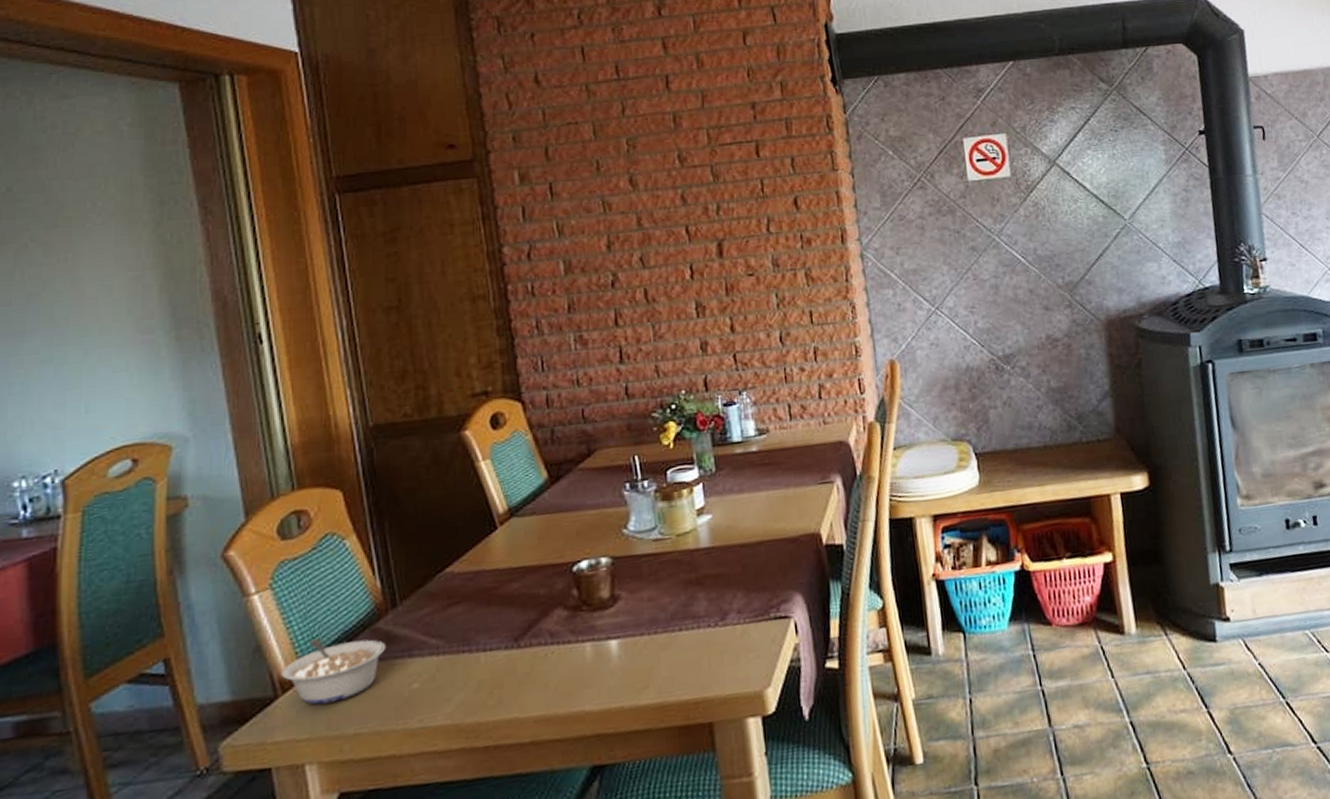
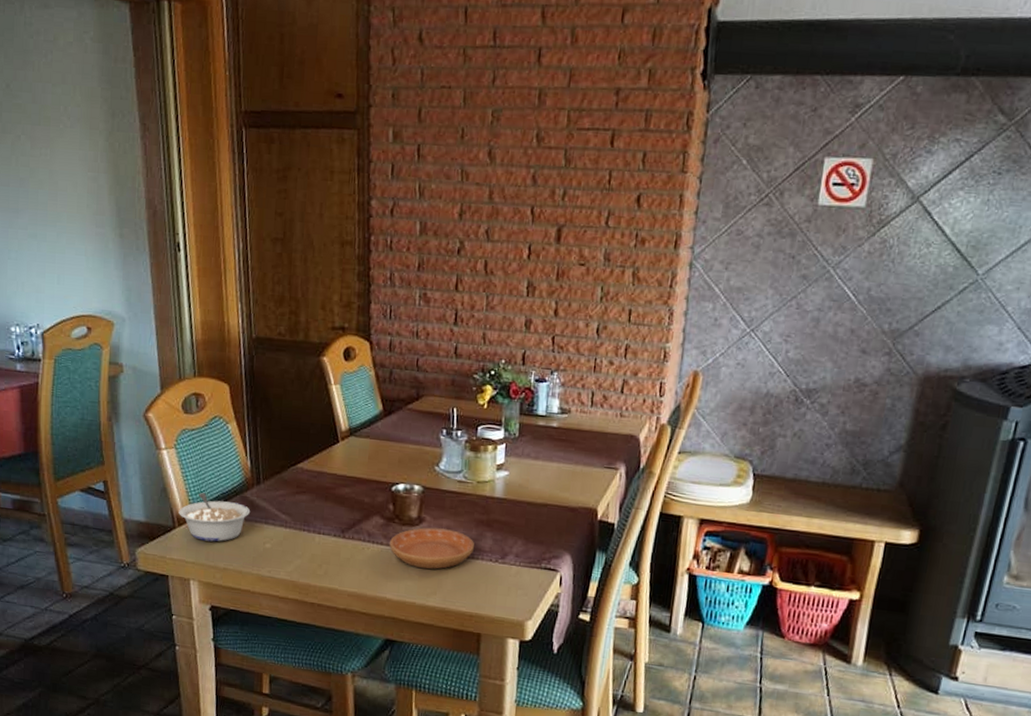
saucer: none [580,600,686,661] -> present [390,527,474,569]

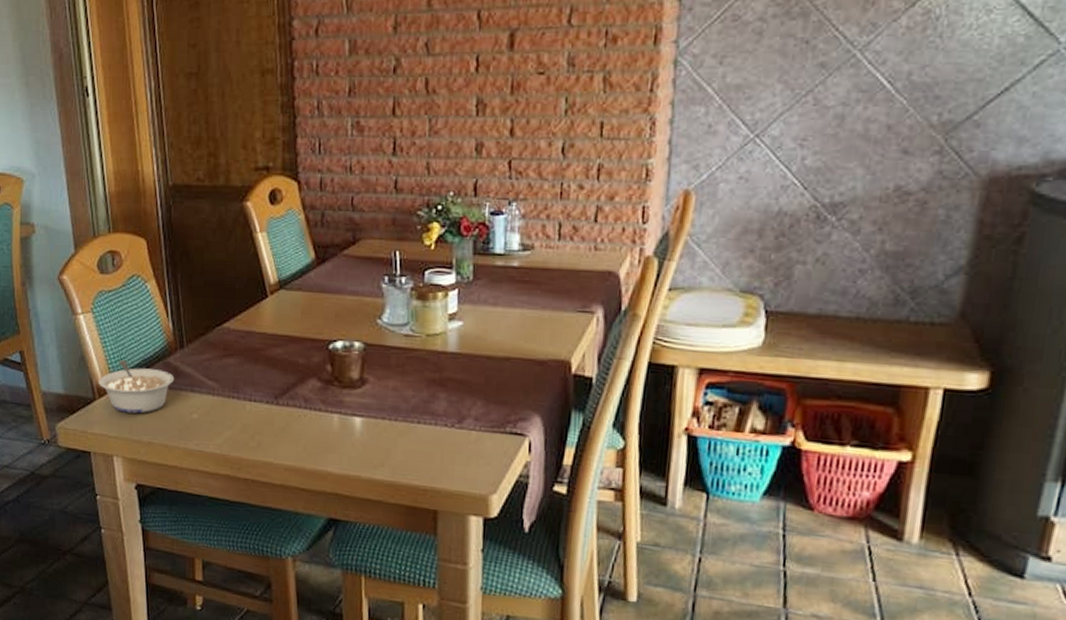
saucer: present [390,527,474,569] -> none [329,389,426,438]

